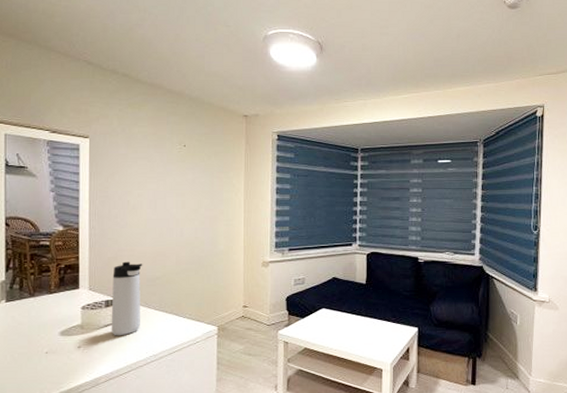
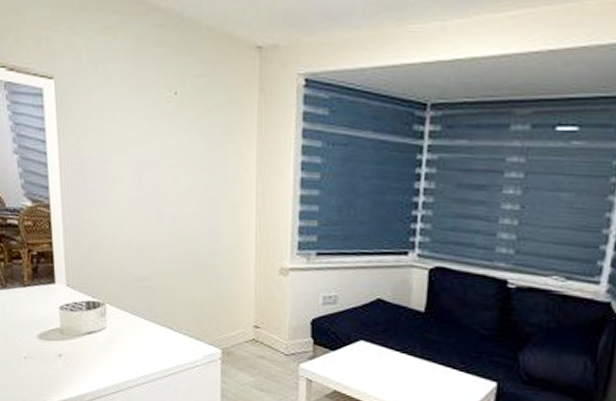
thermos bottle: present [111,261,143,336] -> none [92,253,128,348]

